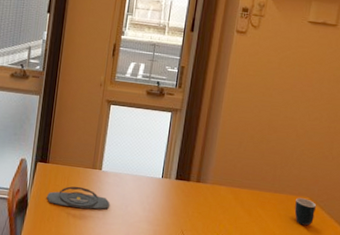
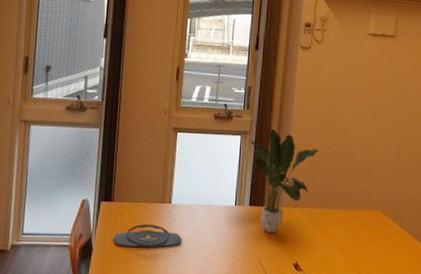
potted plant: none [180,108,249,208] -> present [250,128,320,233]
mug: present [294,197,316,226] -> none [368,212,388,240]

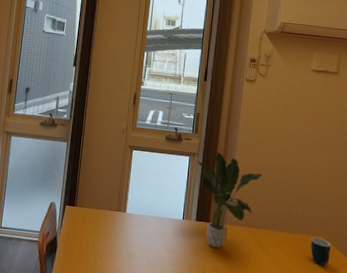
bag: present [112,223,182,248] -> none [74,228,134,251]
mug: none [368,212,388,240] -> present [310,237,331,265]

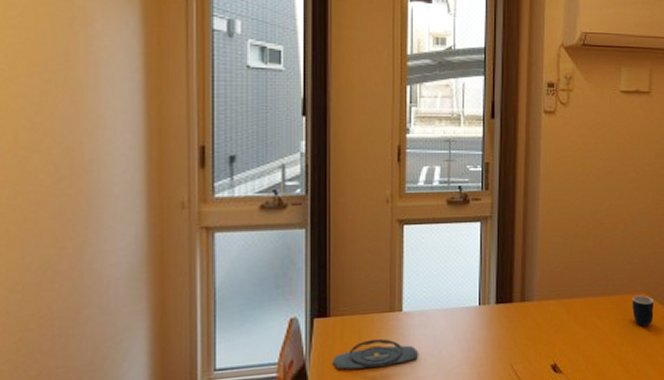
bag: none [74,228,134,251] -> present [332,338,418,370]
potted plant: present [197,152,263,248] -> none [492,210,573,333]

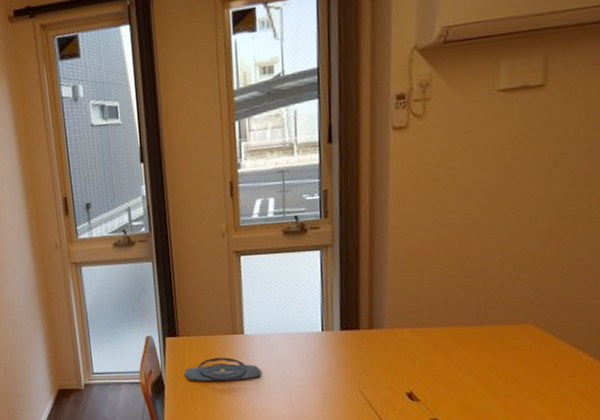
mug: present [632,295,653,327] -> none [513,326,545,361]

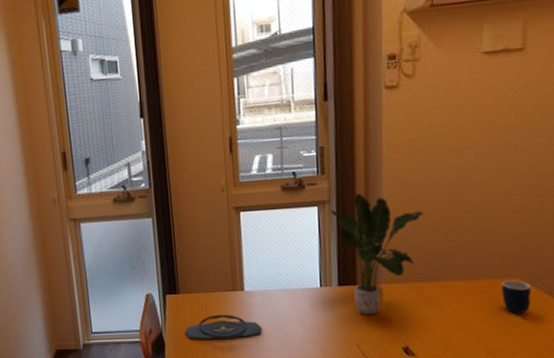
potted plant: none [333,237,432,359] -> present [330,193,424,315]
mug: none [513,326,545,361] -> present [502,280,531,314]

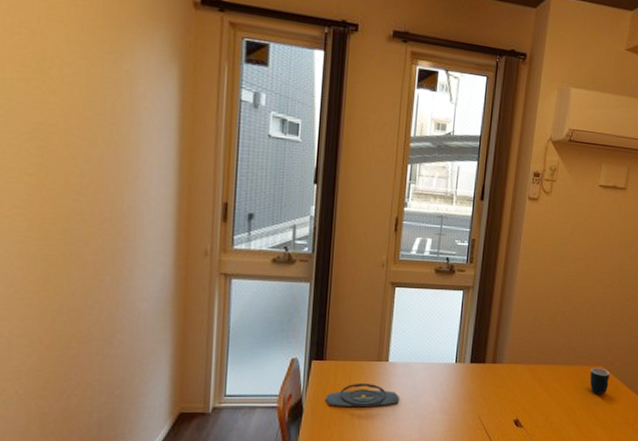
potted plant: present [330,193,424,315] -> none [472,283,544,390]

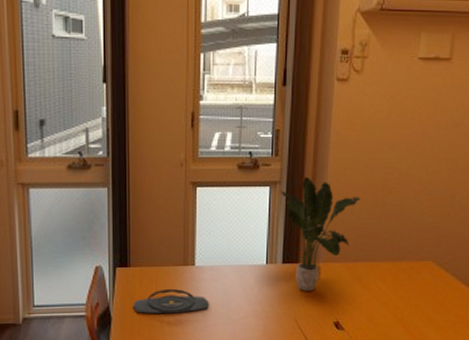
potted plant: none [472,283,544,390] -> present [280,176,361,291]
mug: present [590,367,610,395] -> none [418,263,440,293]

